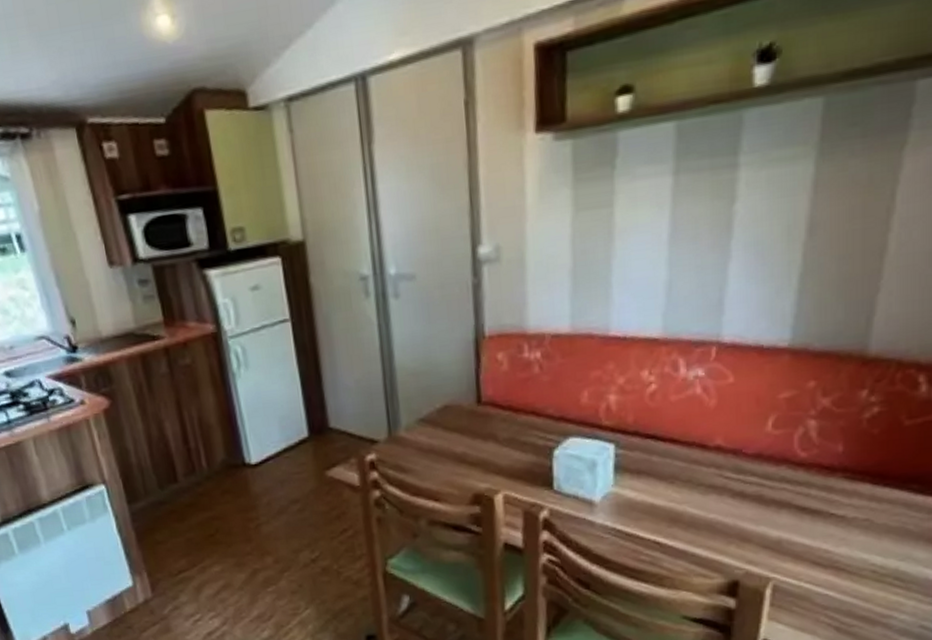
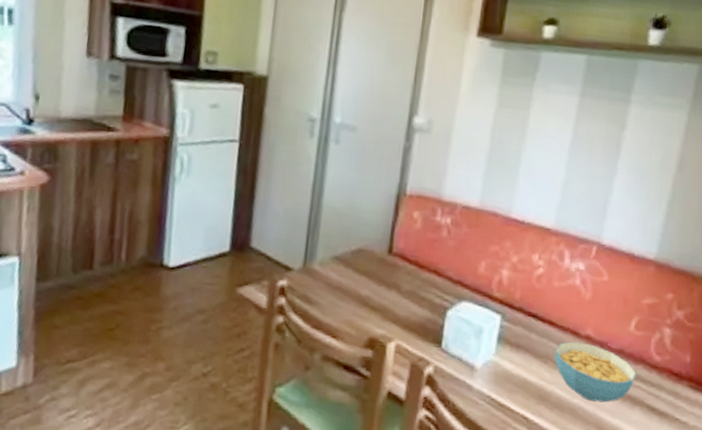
cereal bowl: none [682,454,780,514] -> present [555,341,637,403]

